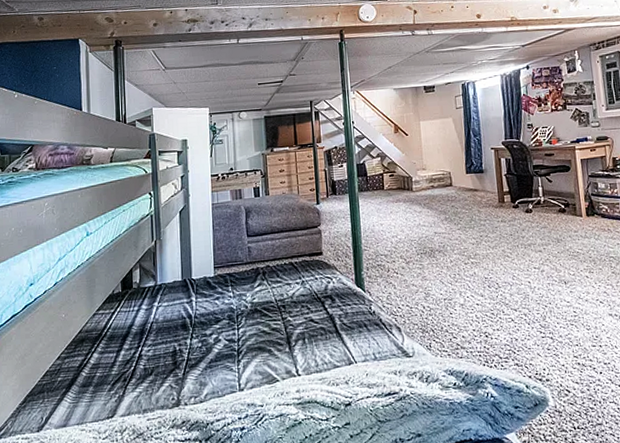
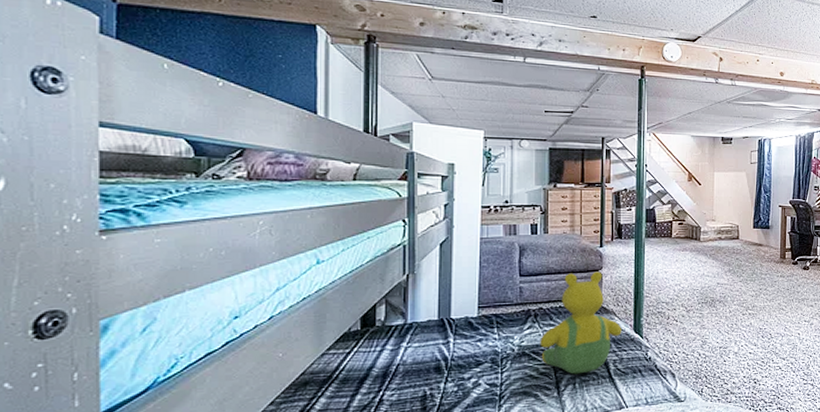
teddy bear: none [269,228,344,330] -> present [540,271,622,375]

